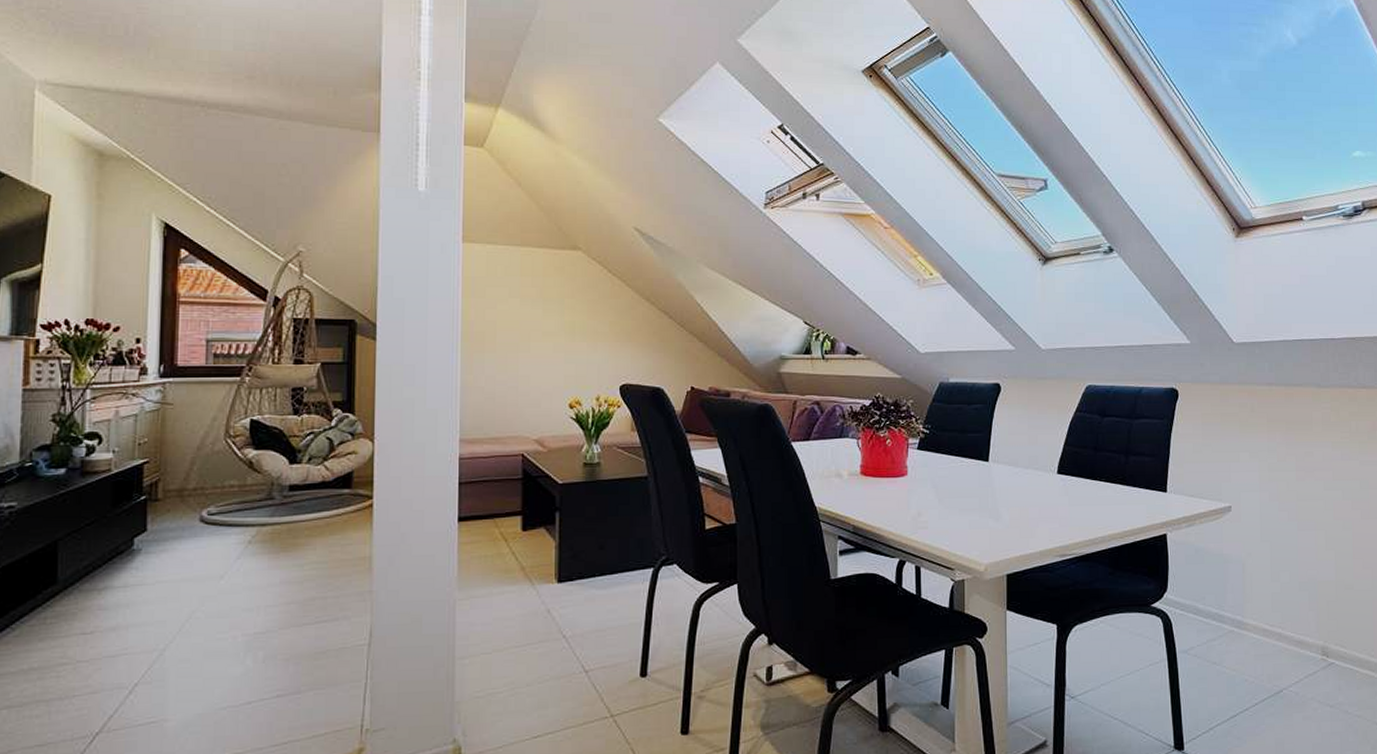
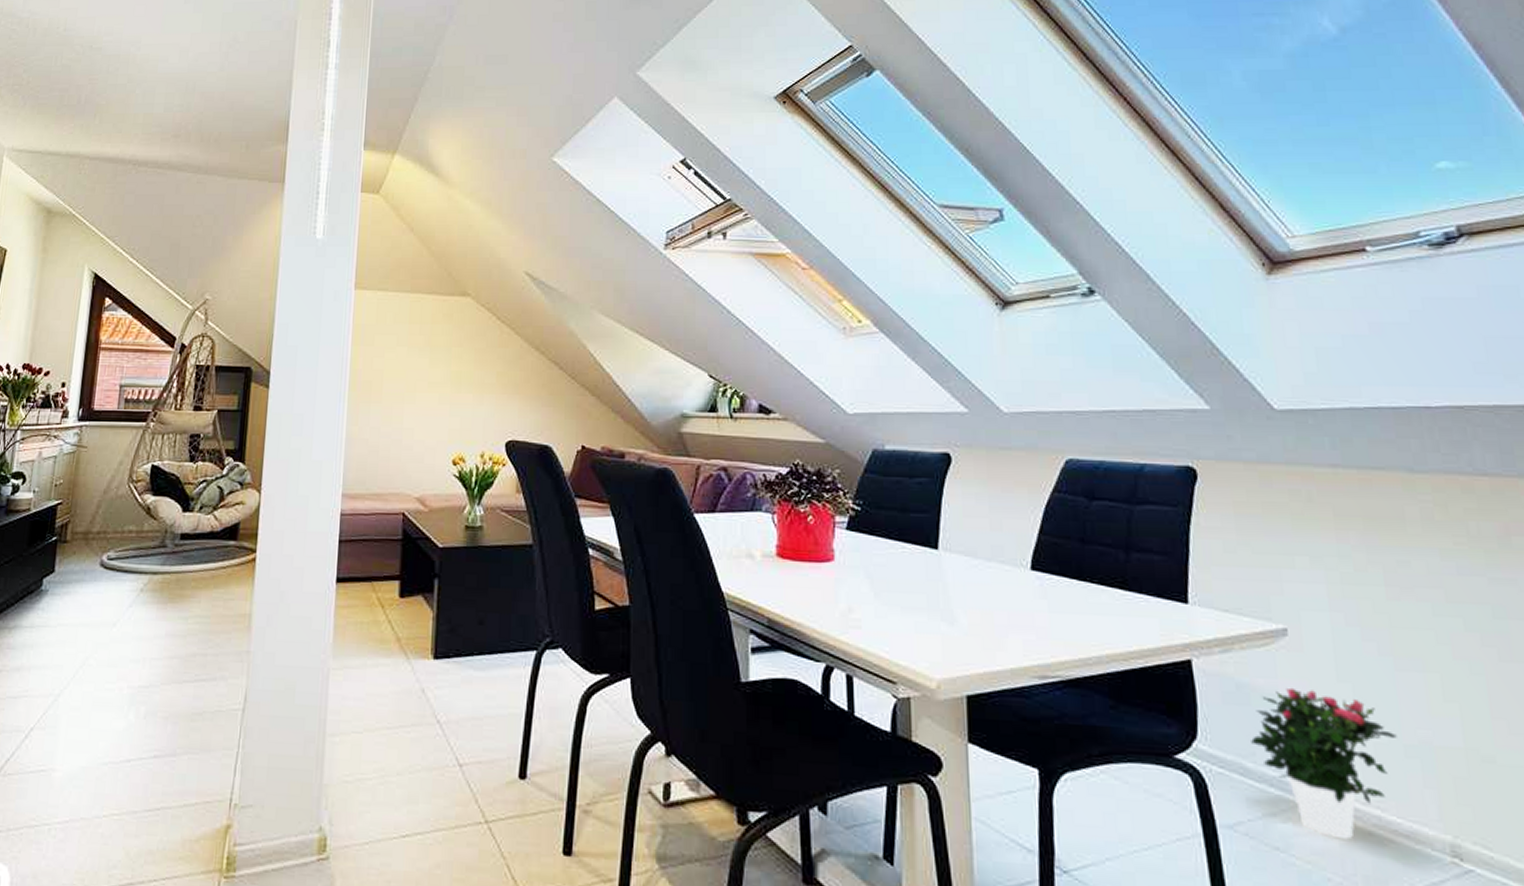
potted flower: none [1203,548,1295,652] -> present [1251,687,1397,839]

